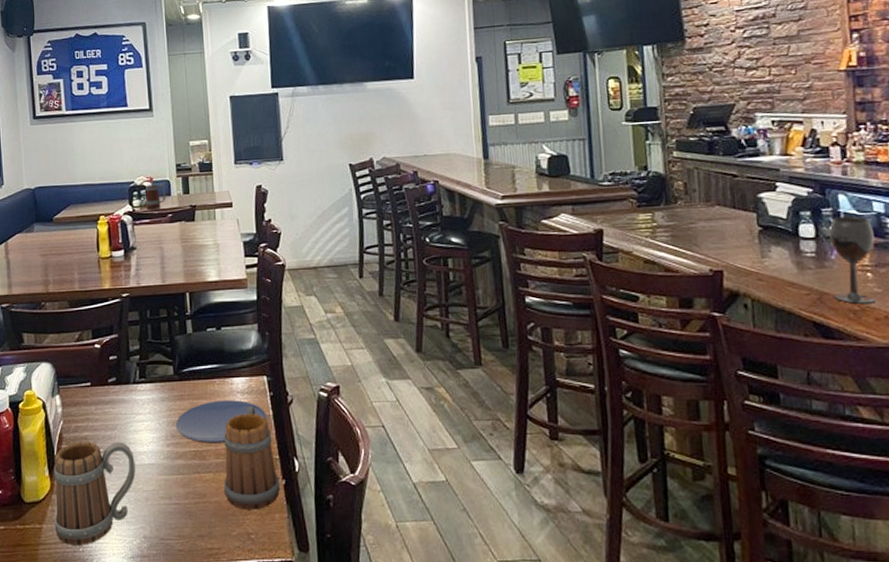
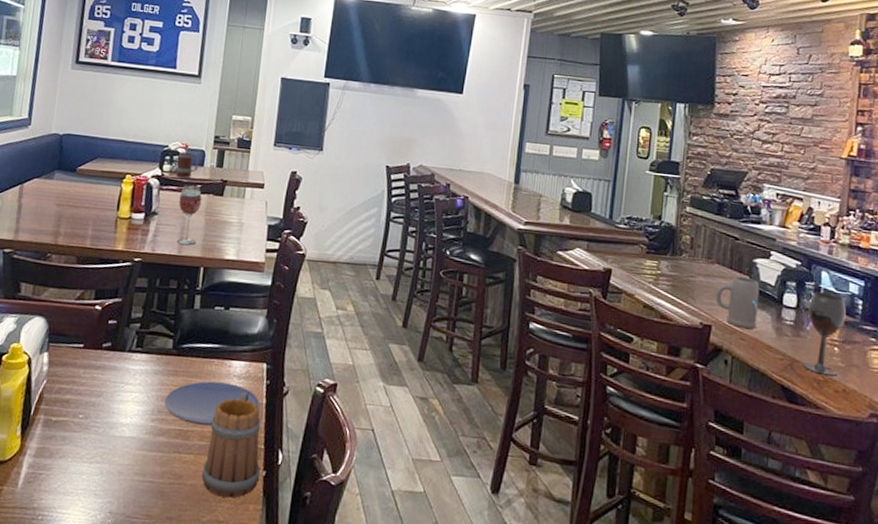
beer mug: present [53,441,136,545] -> none [15,403,116,514]
wineglass: none [153,215,177,273] -> present [176,184,203,245]
beer mug: none [721,214,774,268] -> present [715,276,760,329]

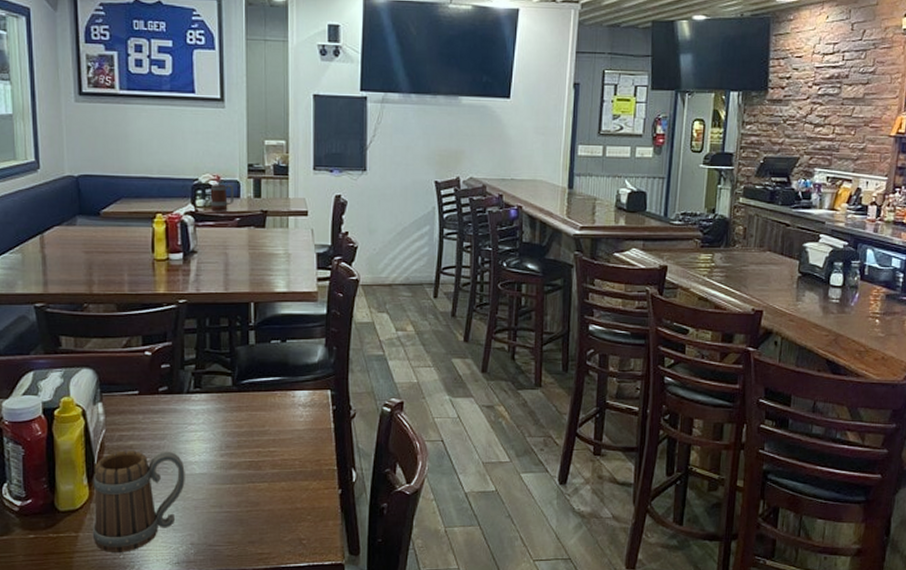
beer mug: none [15,403,116,514] -> present [92,450,185,552]
plate: present [164,381,260,426] -> none [231,413,328,454]
wineglass: present [176,184,203,245] -> none [218,218,243,281]
beer mug: present [201,391,261,498] -> none [278,418,336,517]
beer mug: present [715,276,760,329] -> none [766,261,809,310]
wine glass: present [804,291,846,376] -> none [847,269,888,346]

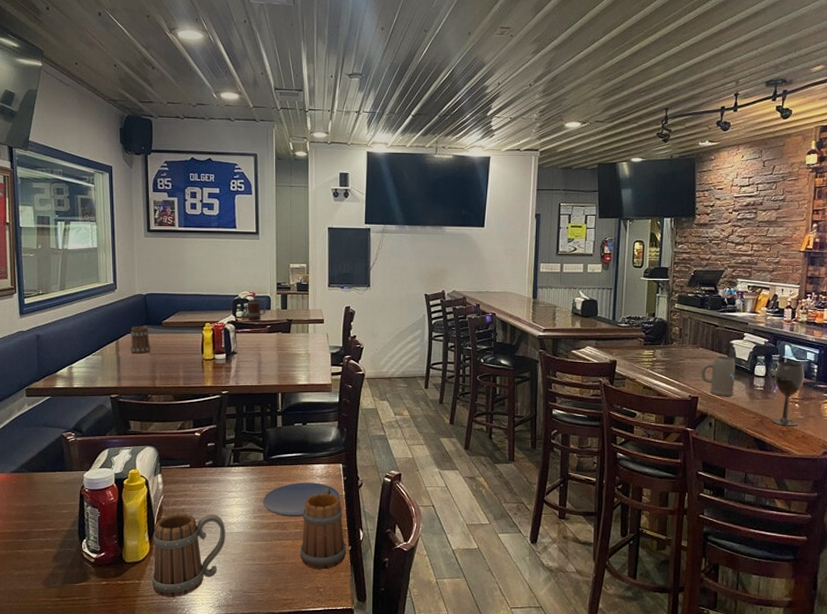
beer mug: none [59,216,86,252] -> present [130,326,151,354]
plate: none [231,413,328,454] -> present [262,482,340,517]
beer mug: none [278,418,336,517] -> present [299,487,347,569]
beer mug: none [766,261,809,310] -> present [700,356,736,396]
wine glass: none [847,269,888,346] -> present [771,362,804,426]

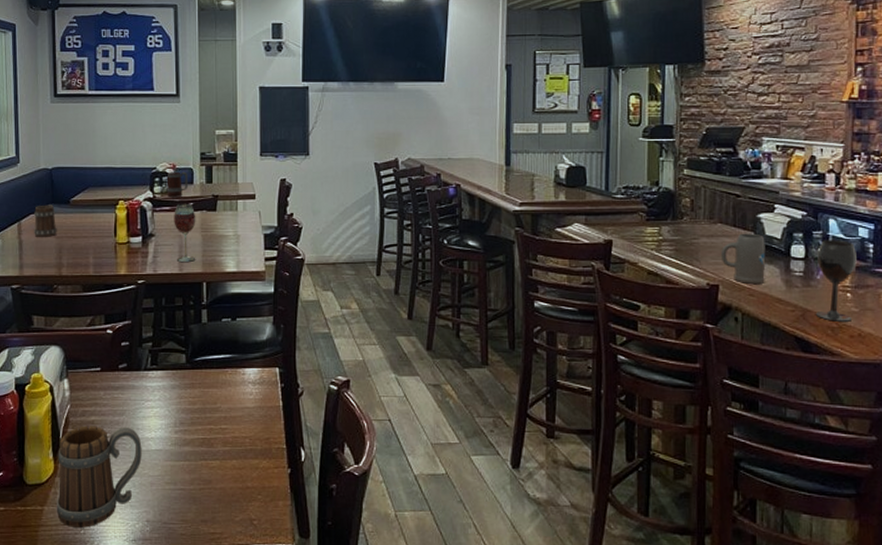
wineglass: none [253,326,273,376] -> present [174,203,196,262]
plate: present [262,482,340,517] -> none [185,390,276,432]
beer mug: present [299,487,347,569] -> none [229,396,286,497]

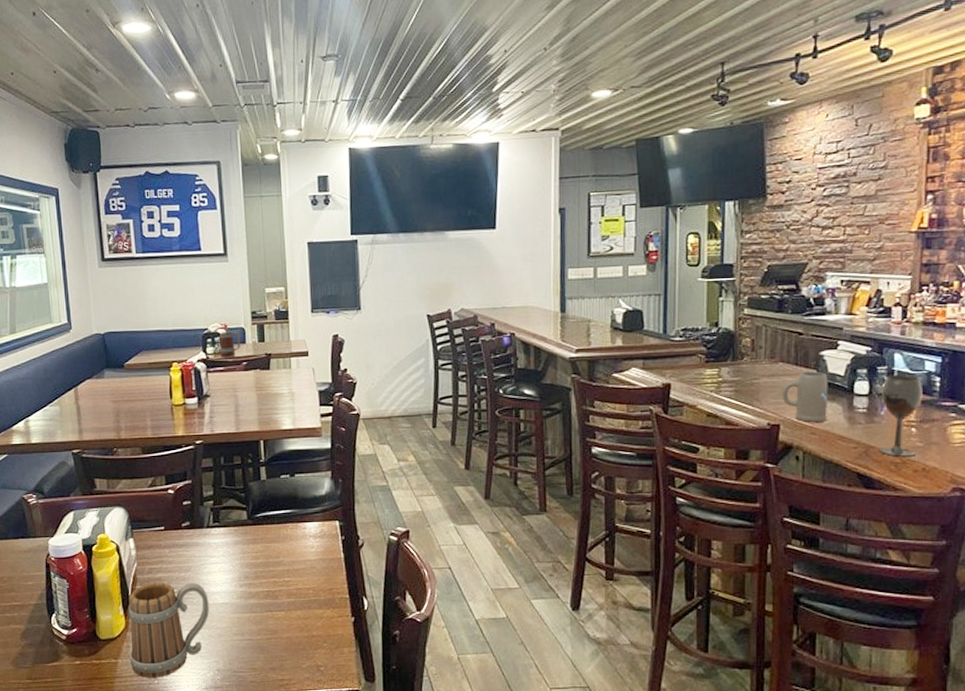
beer mug: present [34,204,57,237] -> none [90,369,114,402]
wineglass: present [174,203,196,262] -> none [228,363,251,421]

